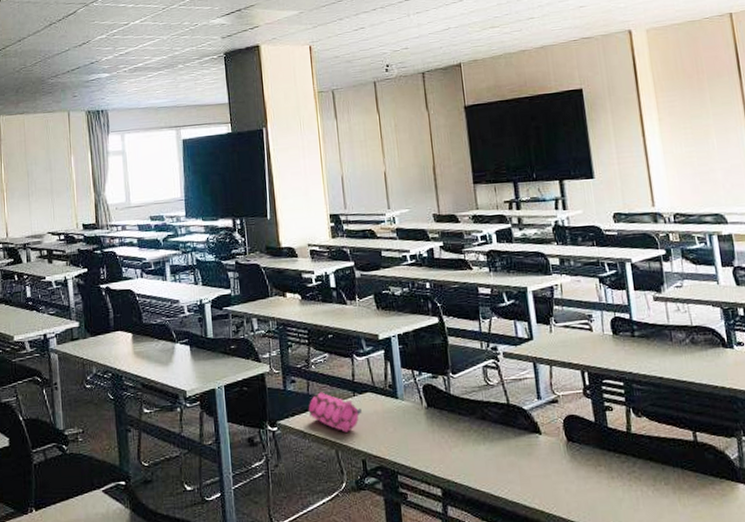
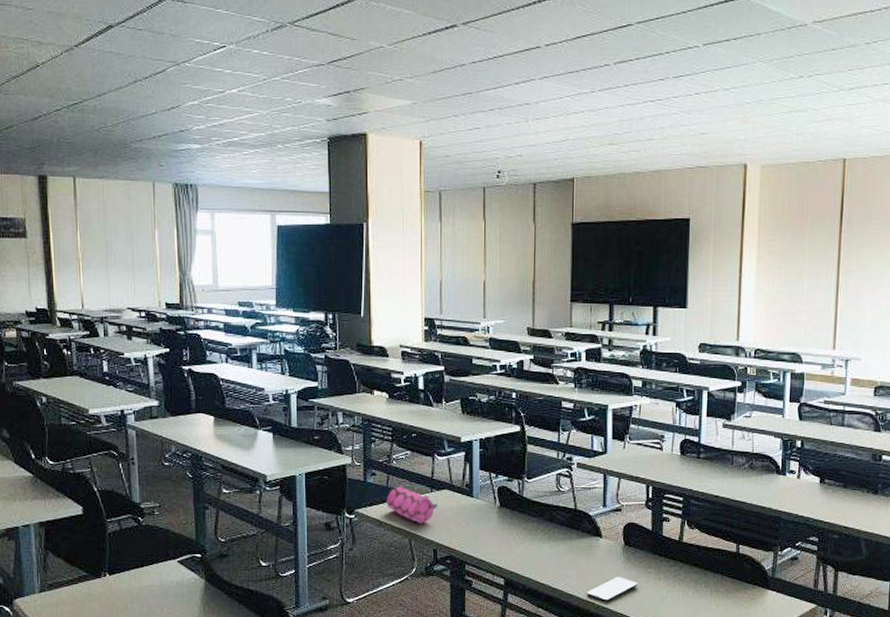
smartphone: none [533,478,589,509] -> present [586,577,638,602]

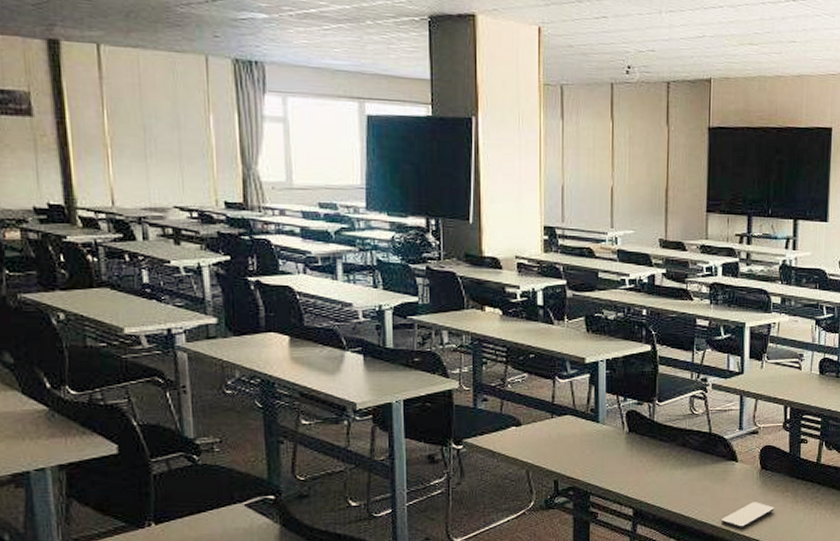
pencil case: present [386,486,437,524] -> none [499,412,559,453]

